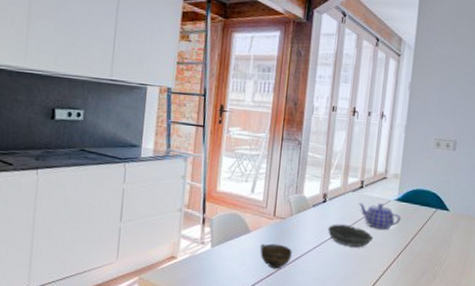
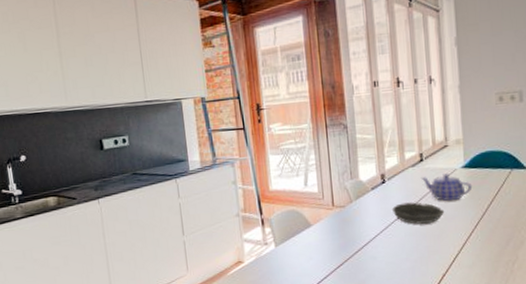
cup: present [260,243,292,269] -> none [325,233,359,259]

